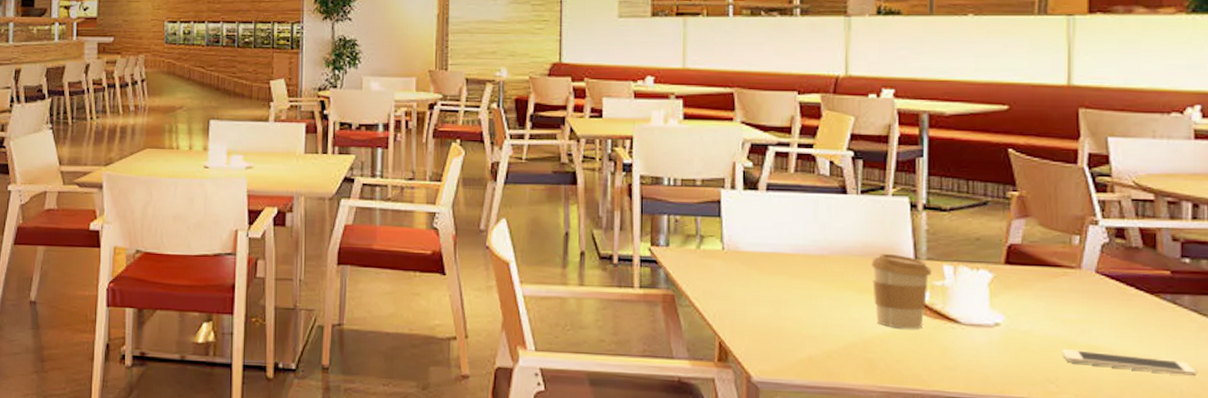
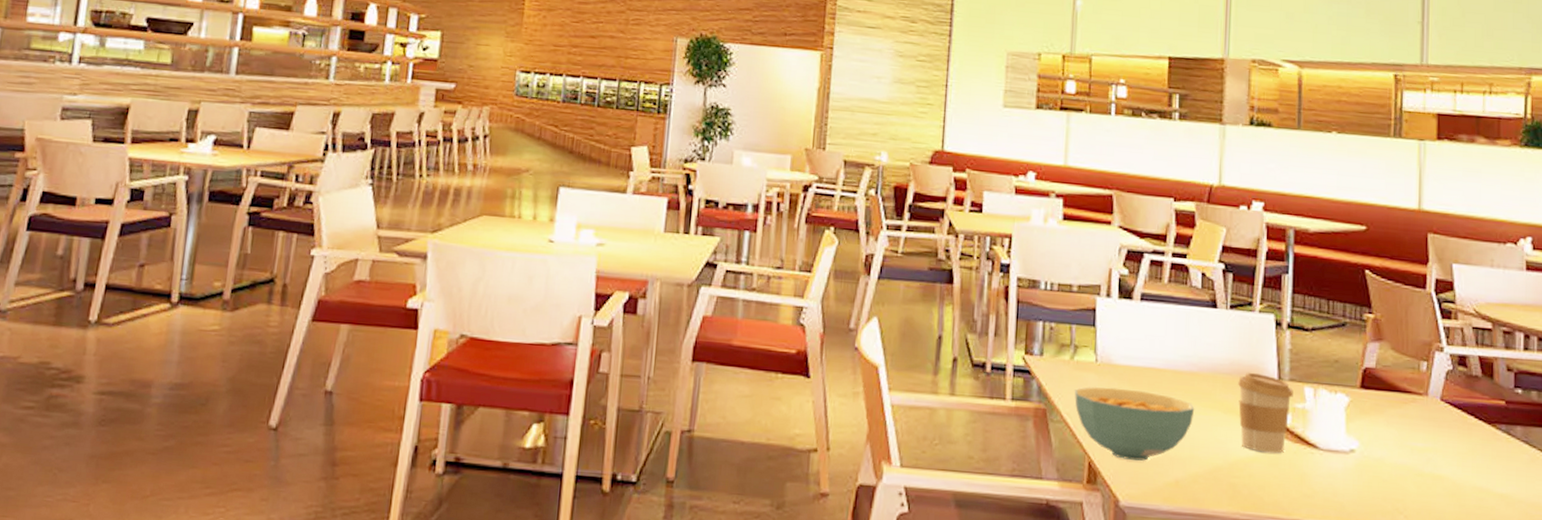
cereal bowl: none [703,273,827,340] -> present [1075,387,1195,461]
cell phone: present [1061,348,1197,376] -> none [1409,477,1528,509]

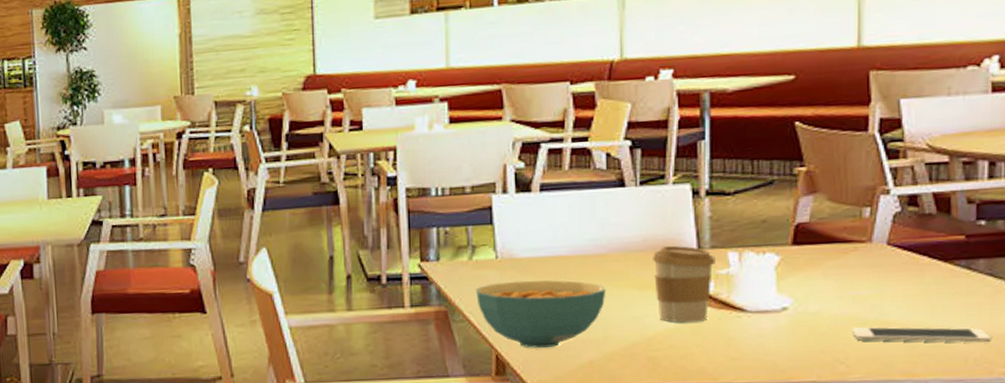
cell phone: none [1409,477,1528,509] -> present [852,326,992,343]

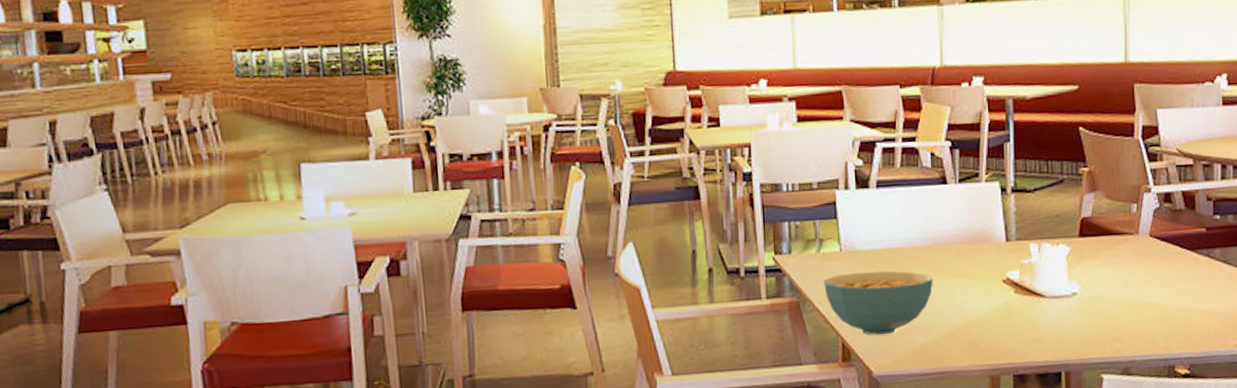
coffee cup: present [653,245,715,323] -> none [970,238,1020,308]
cell phone: present [852,326,992,343] -> none [1125,307,1226,321]

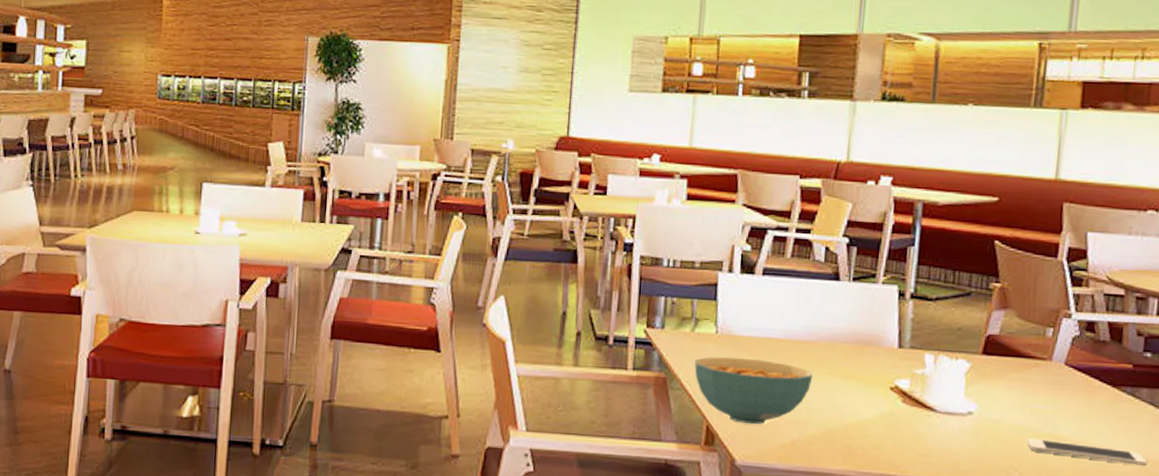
cell phone: none [1125,307,1226,321] -> present [1027,437,1148,466]

